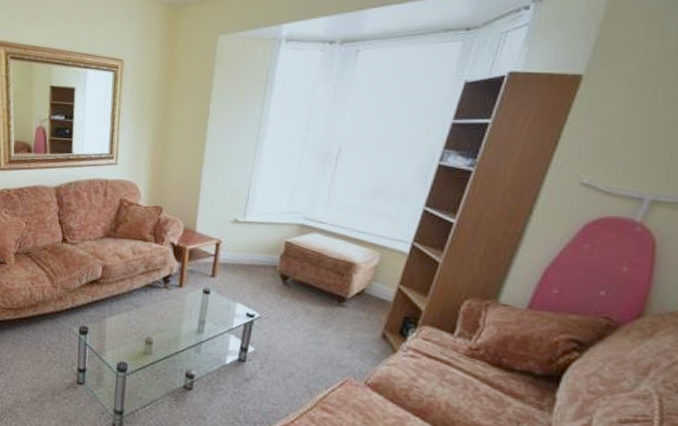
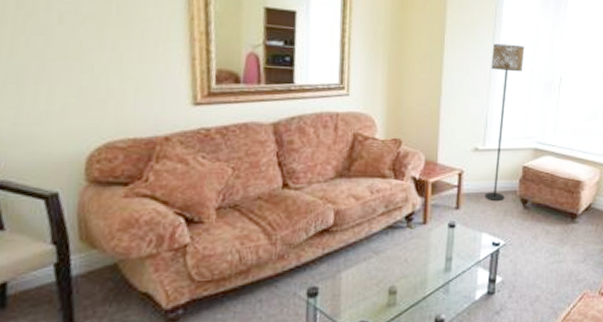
floor lamp: none [241,112,298,274] -> present [484,43,525,200]

